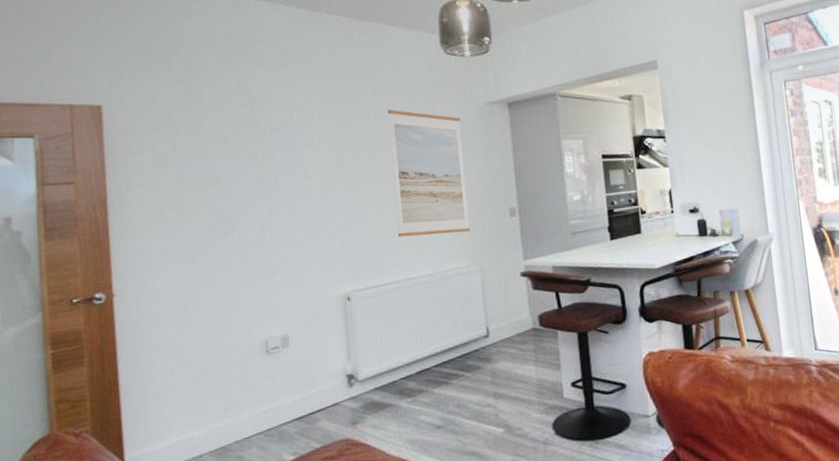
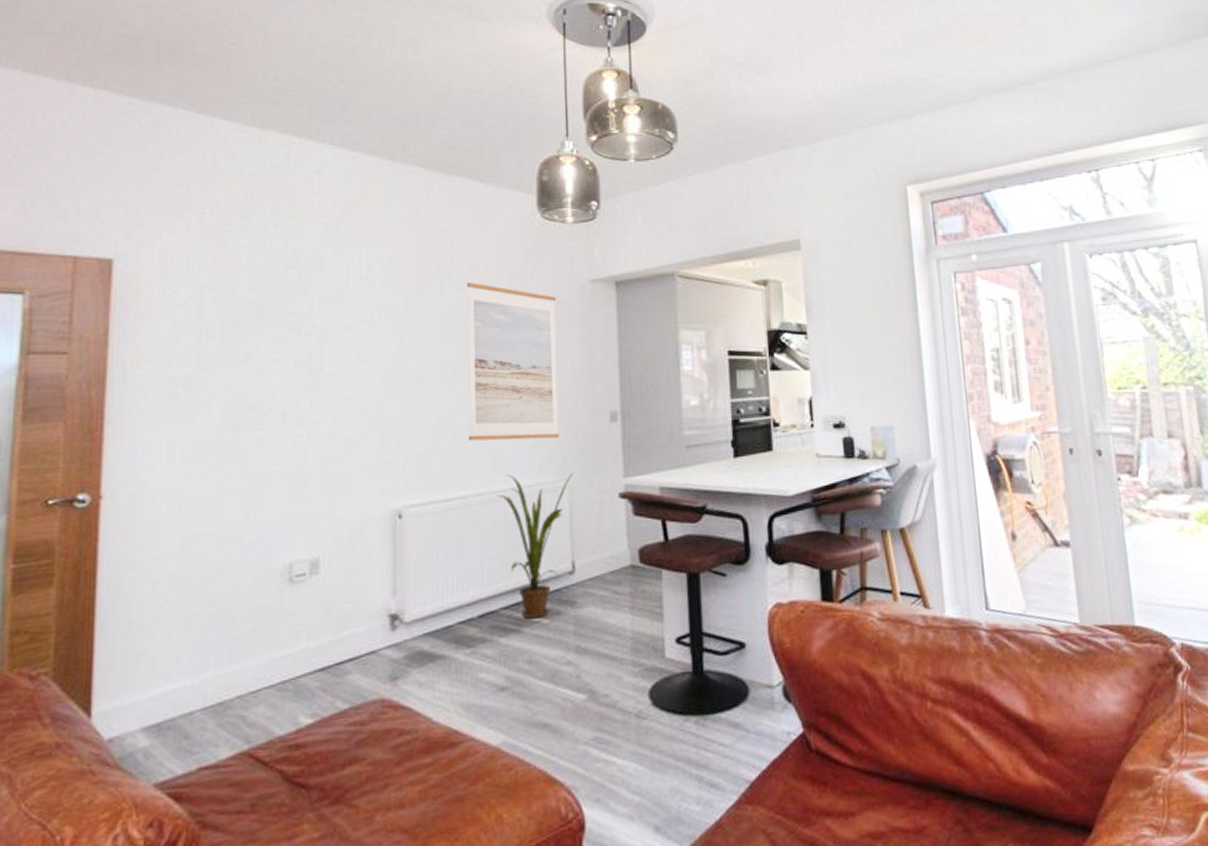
house plant: none [423,258,483,374] -> present [496,472,573,619]

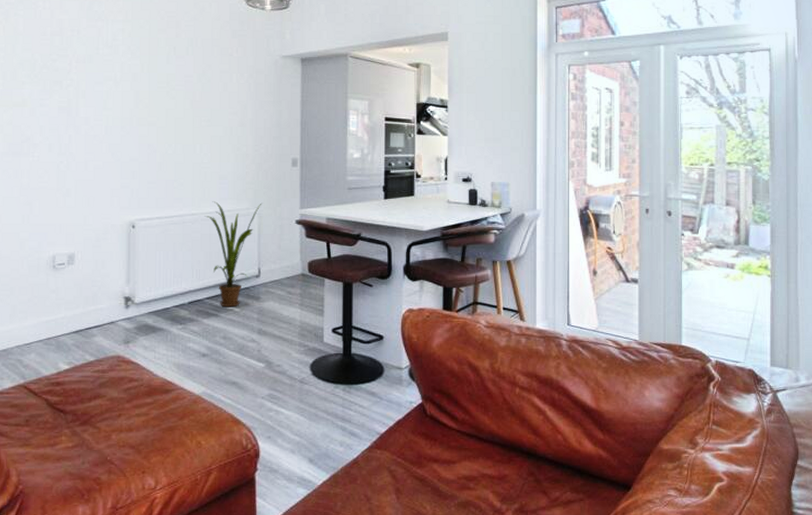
wall art: present [467,282,560,441] -> none [185,53,256,176]

